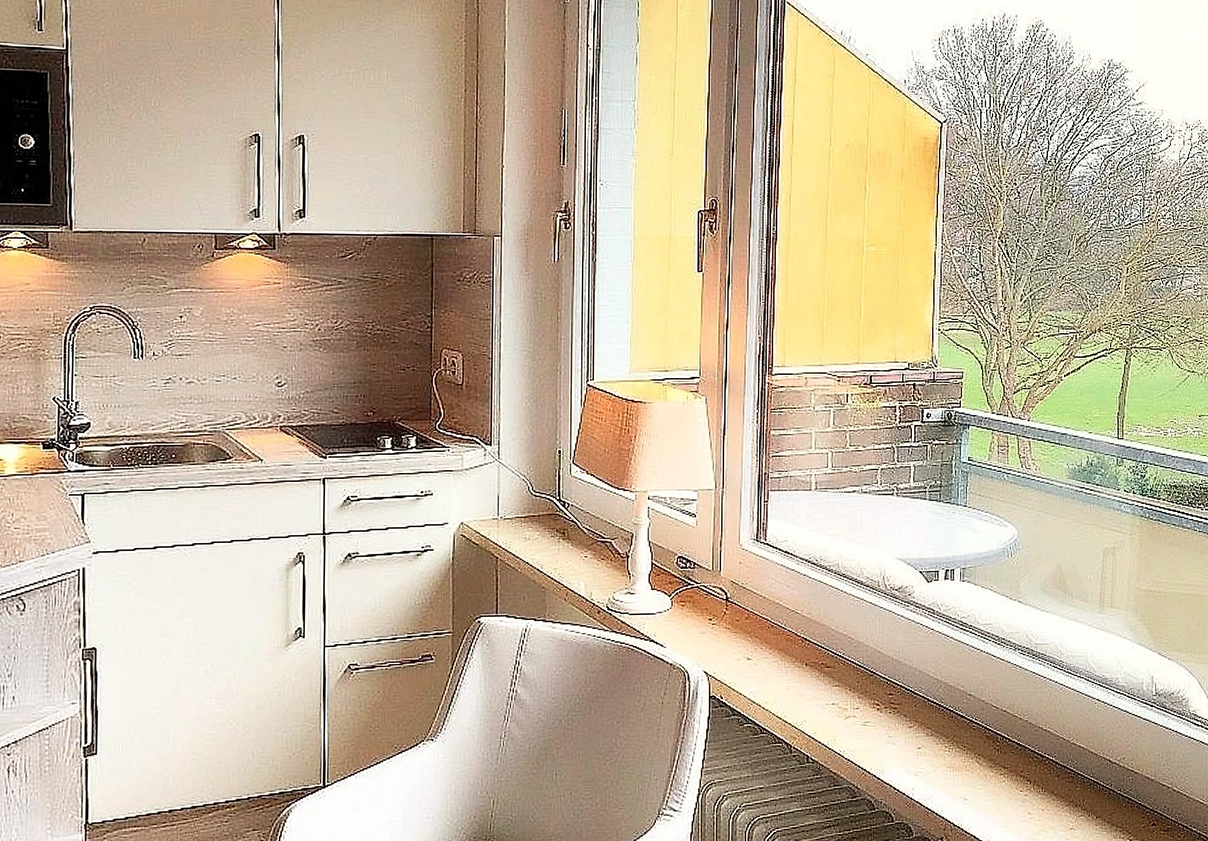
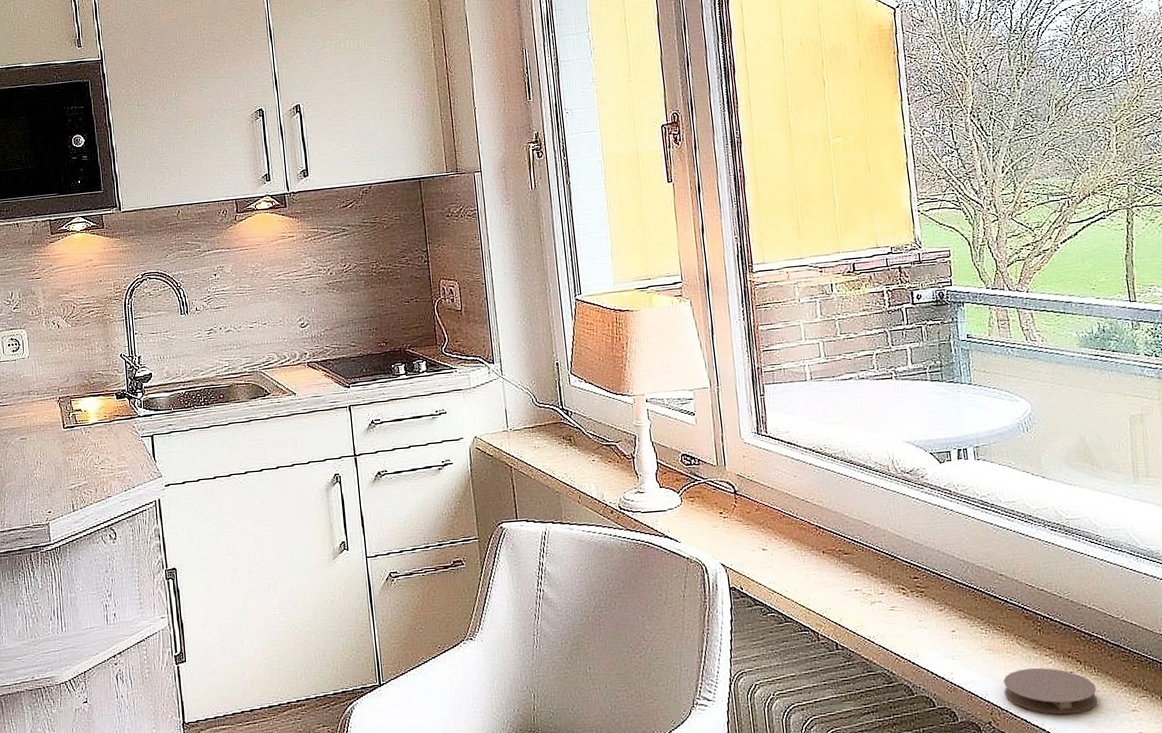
coaster: none [958,786,1042,832] -> present [1003,667,1098,715]

